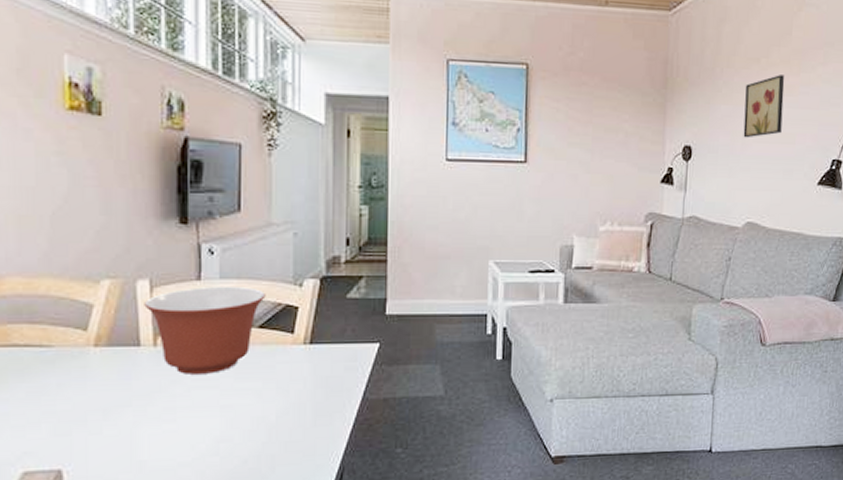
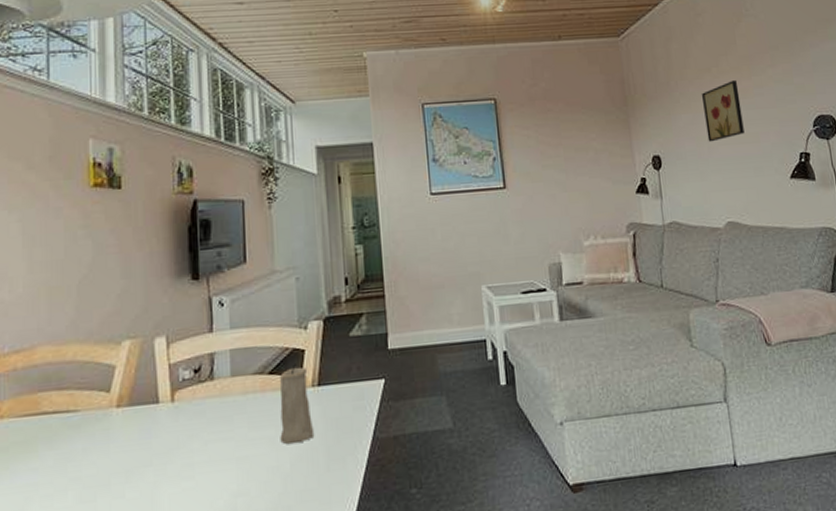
mixing bowl: present [144,287,266,374] -> none [162,334,274,428]
candle: none [267,320,302,398] -> present [280,363,313,445]

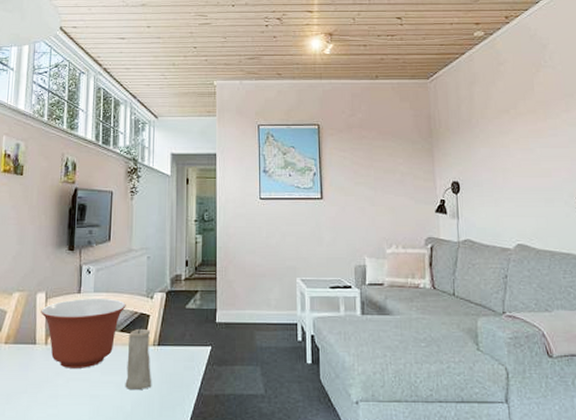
mixing bowl: none [162,334,274,428] -> present [41,299,126,368]
wall art: present [701,80,745,142] -> none [499,122,538,174]

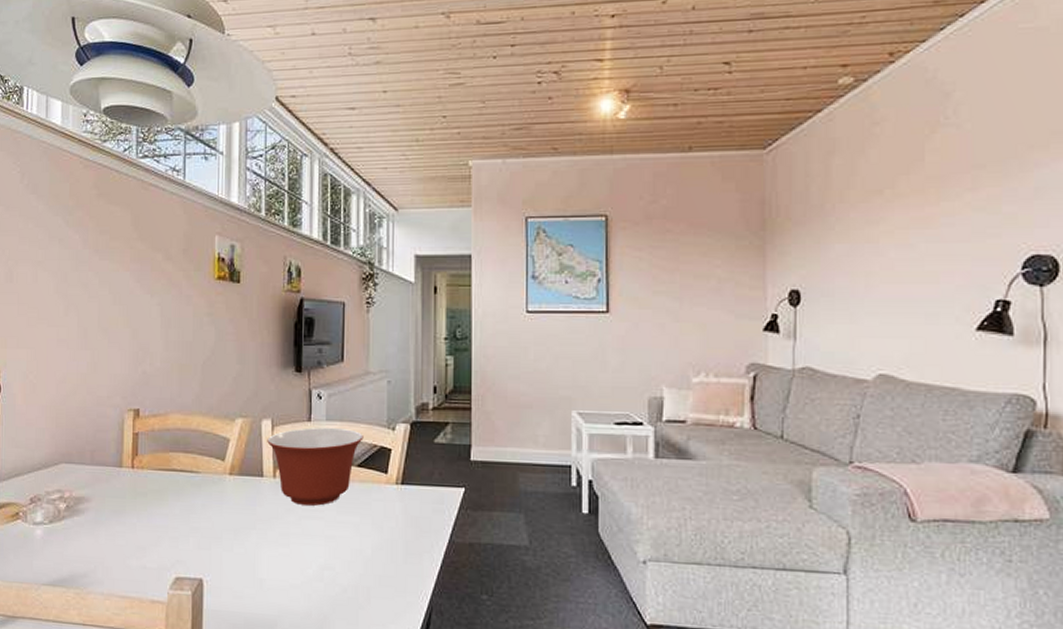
candle: present [125,326,151,391] -> none [364,461,394,533]

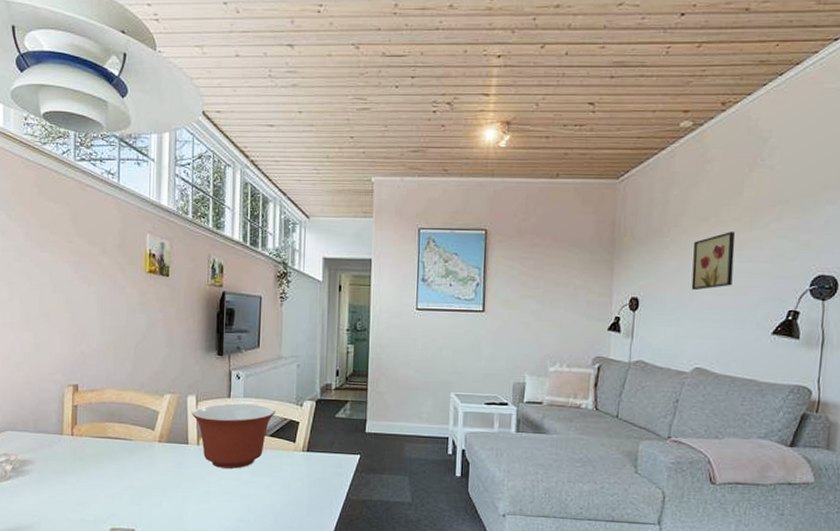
wall art: none [865,206,919,279] -> present [691,232,736,291]

